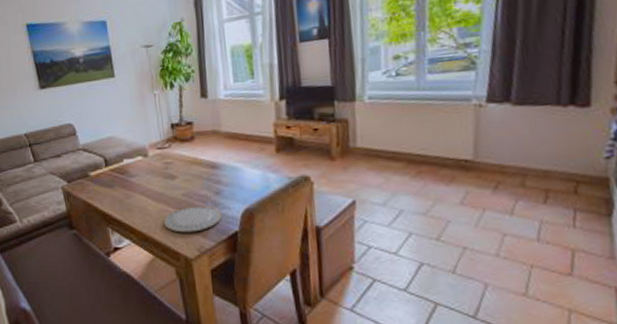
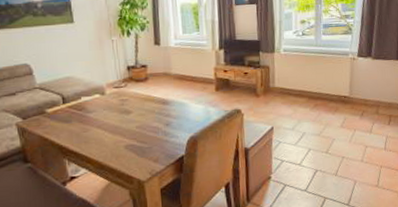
plate: present [164,206,223,233] -> none [119,136,171,160]

